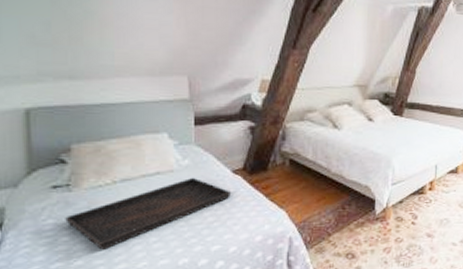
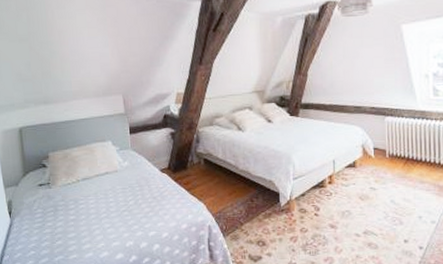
serving tray: present [65,177,231,250] -> none [48,175,160,233]

